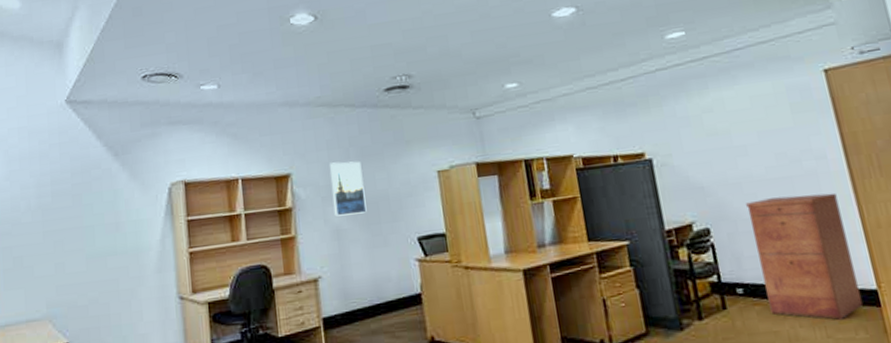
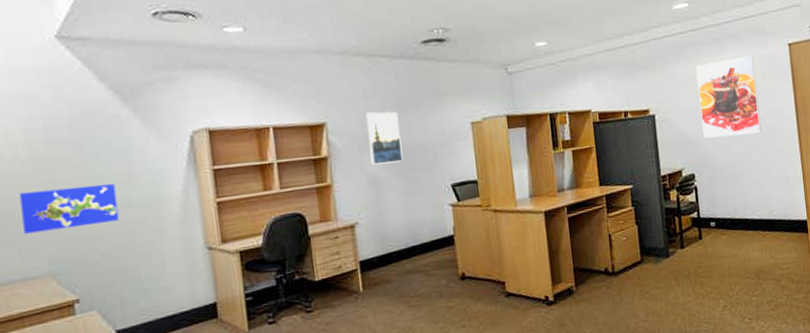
world map: none [29,233,106,278] -> present [19,184,120,234]
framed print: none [700,85,798,186] -> present [696,55,762,139]
filing cabinet: present [746,193,864,320] -> none [723,145,797,244]

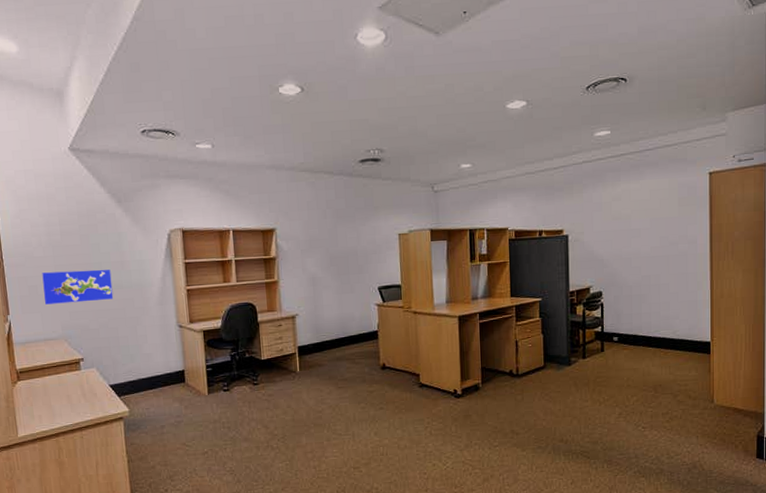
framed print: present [366,111,403,165] -> none [309,221,338,267]
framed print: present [696,55,762,139] -> none [613,182,673,259]

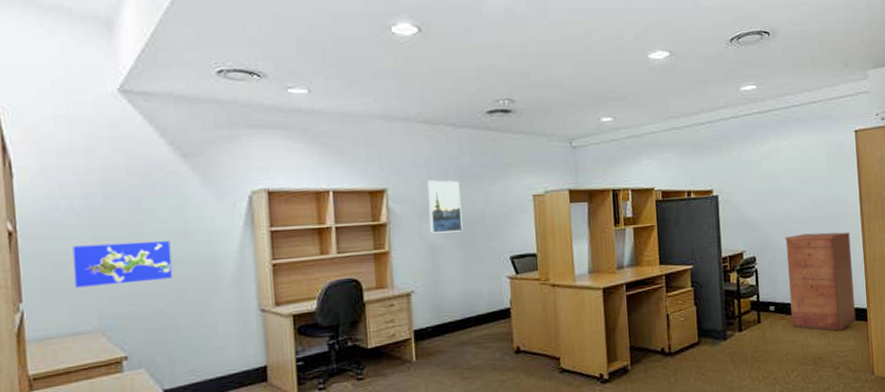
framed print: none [309,221,338,267] -> present [427,180,463,234]
filing cabinet: none [632,270,699,362] -> present [785,232,856,331]

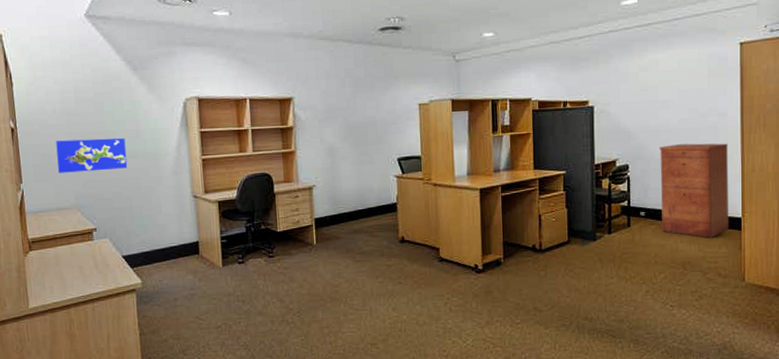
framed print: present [427,180,463,234] -> none [327,90,357,137]

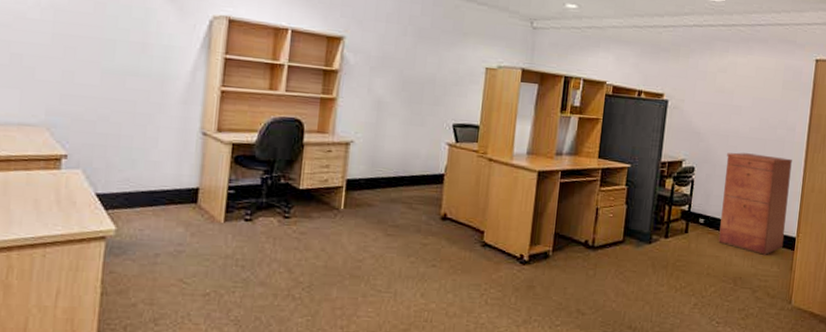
world map: present [56,138,128,173] -> none [29,39,127,87]

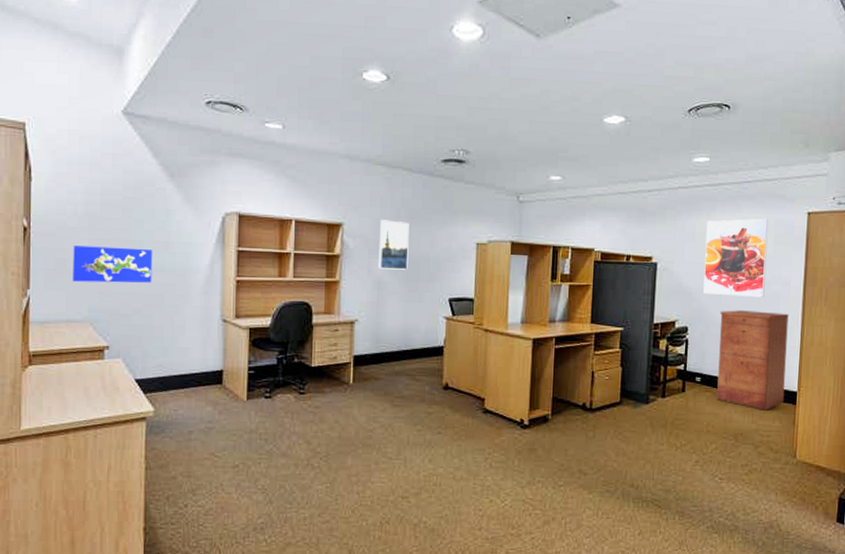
world map: none [29,39,127,87] -> present [73,245,153,283]
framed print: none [379,36,416,91] -> present [378,219,410,270]
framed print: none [711,61,778,141] -> present [703,218,769,297]

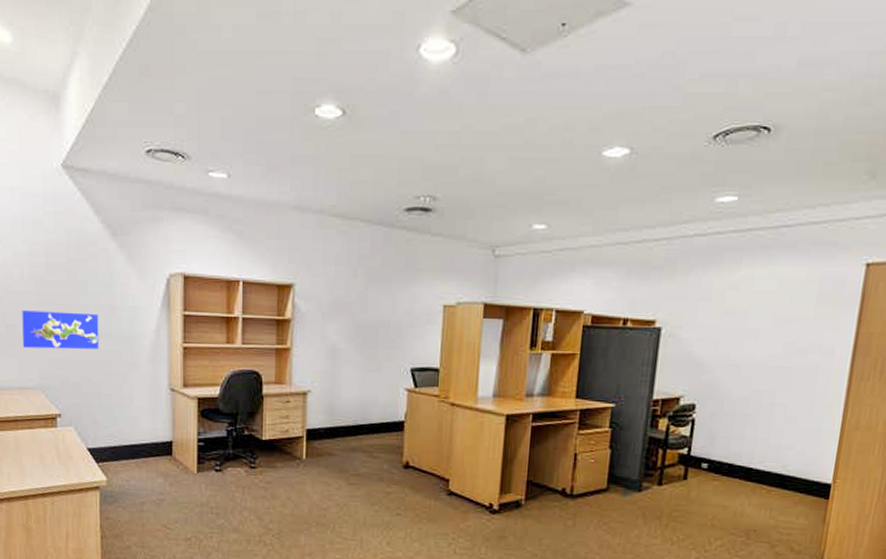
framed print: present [378,219,410,270] -> none [332,279,367,336]
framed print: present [703,218,769,297] -> none [718,271,811,370]
filing cabinet: present [717,310,789,410] -> none [726,385,829,505]

